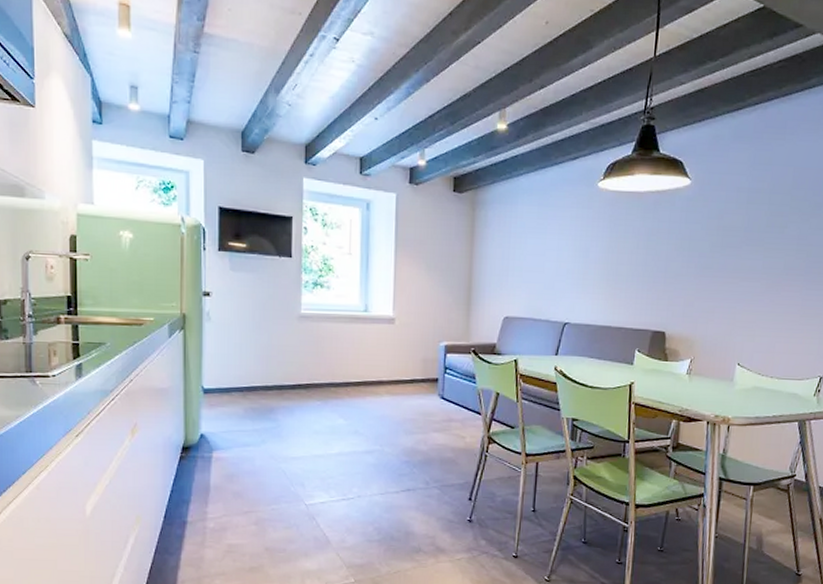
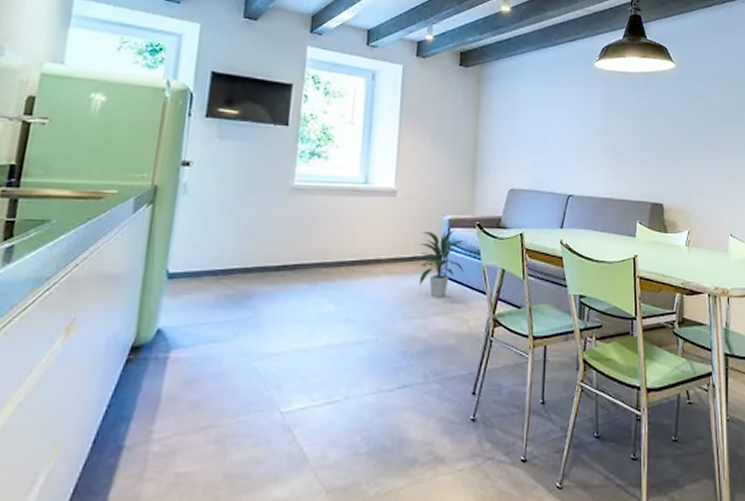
indoor plant: none [418,354,462,417] -> present [420,228,466,298]

